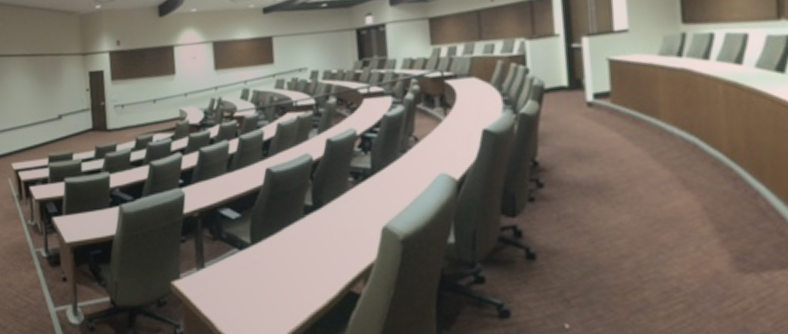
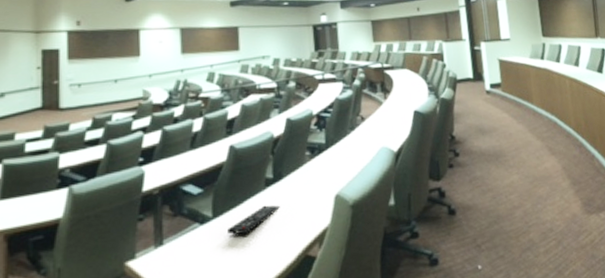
remote control: none [266,234,320,264] -> present [227,205,280,235]

